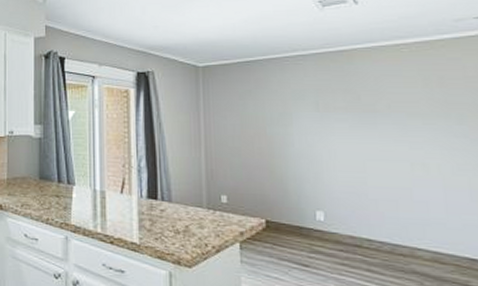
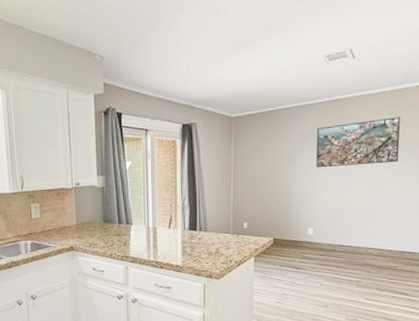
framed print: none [314,74,444,133] -> present [316,117,401,168]

